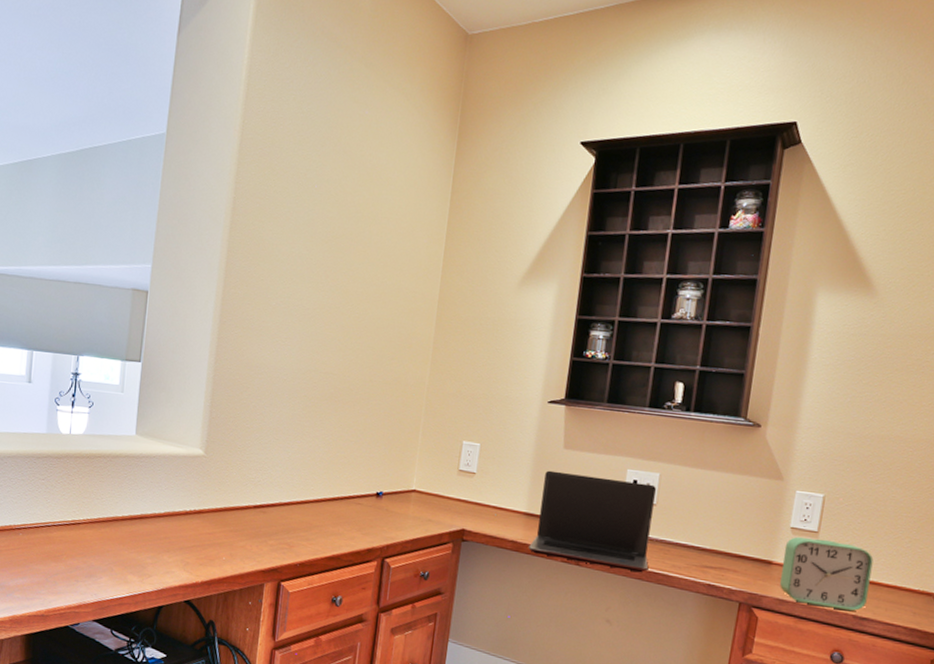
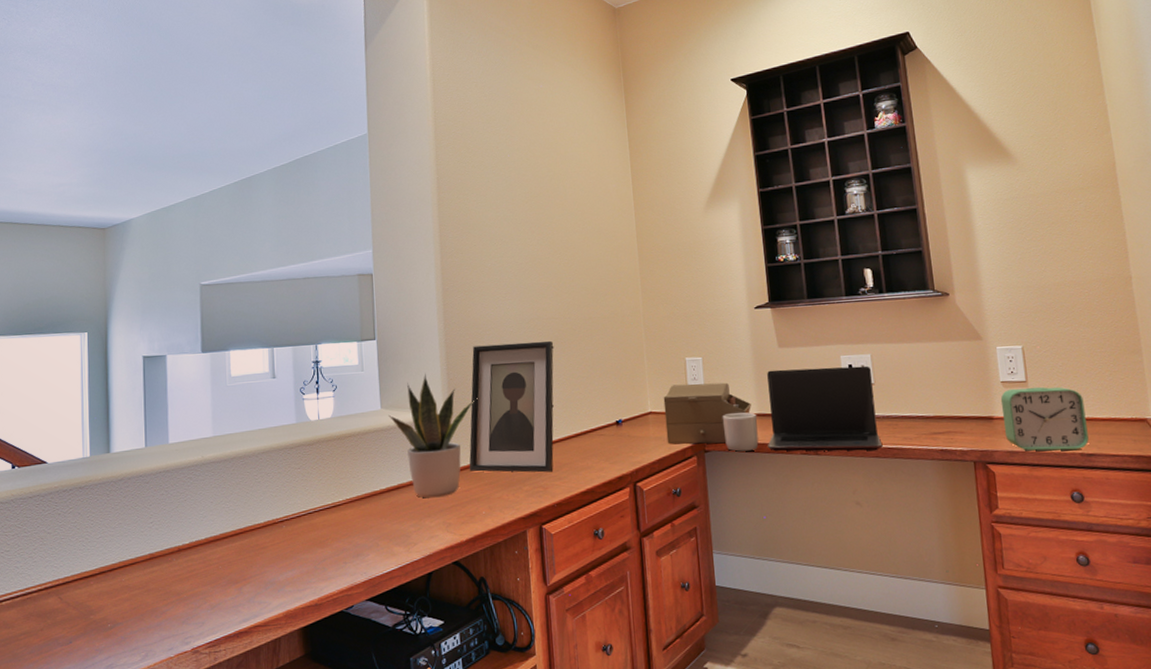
potted plant: none [142,407,236,535] -> present [388,373,477,498]
picture frame: none [216,388,327,532] -> present [469,340,554,473]
sewing box: none [425,466,521,536] -> present [663,382,751,444]
mug: none [485,506,525,549] -> present [722,412,759,452]

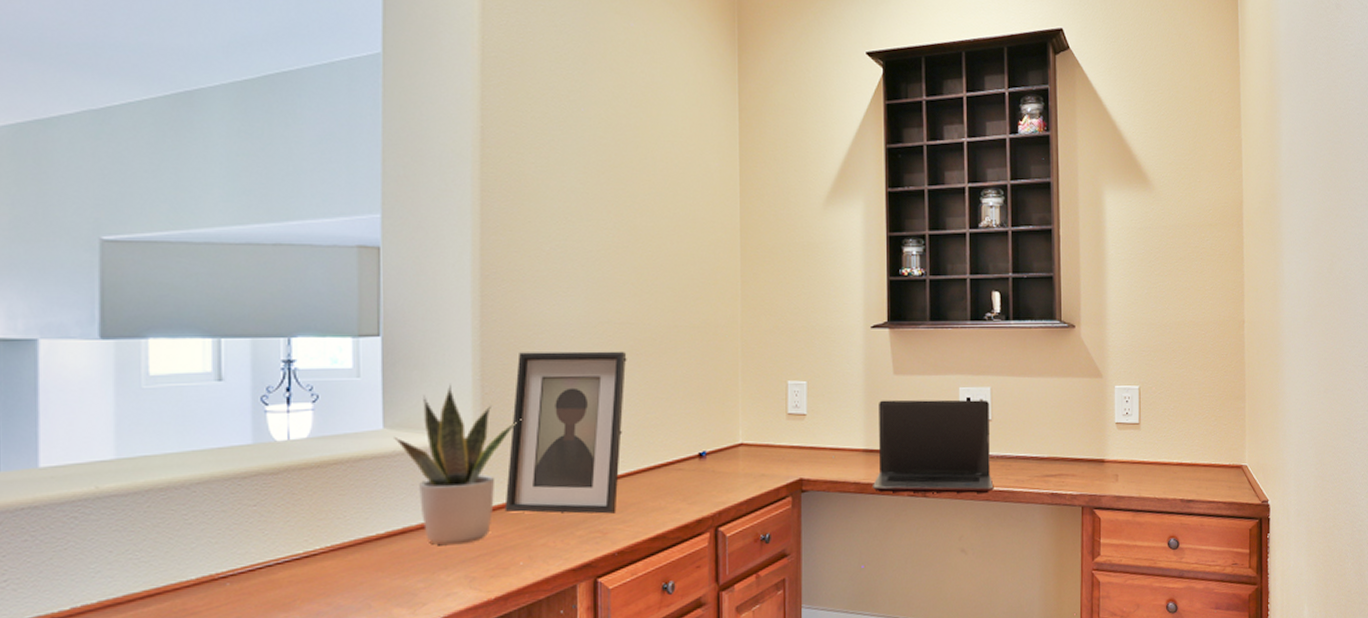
sewing box: present [663,382,751,444] -> none [758,411,858,483]
mug: present [722,412,759,452] -> none [824,447,864,492]
alarm clock: present [1000,386,1089,451] -> none [1113,429,1190,496]

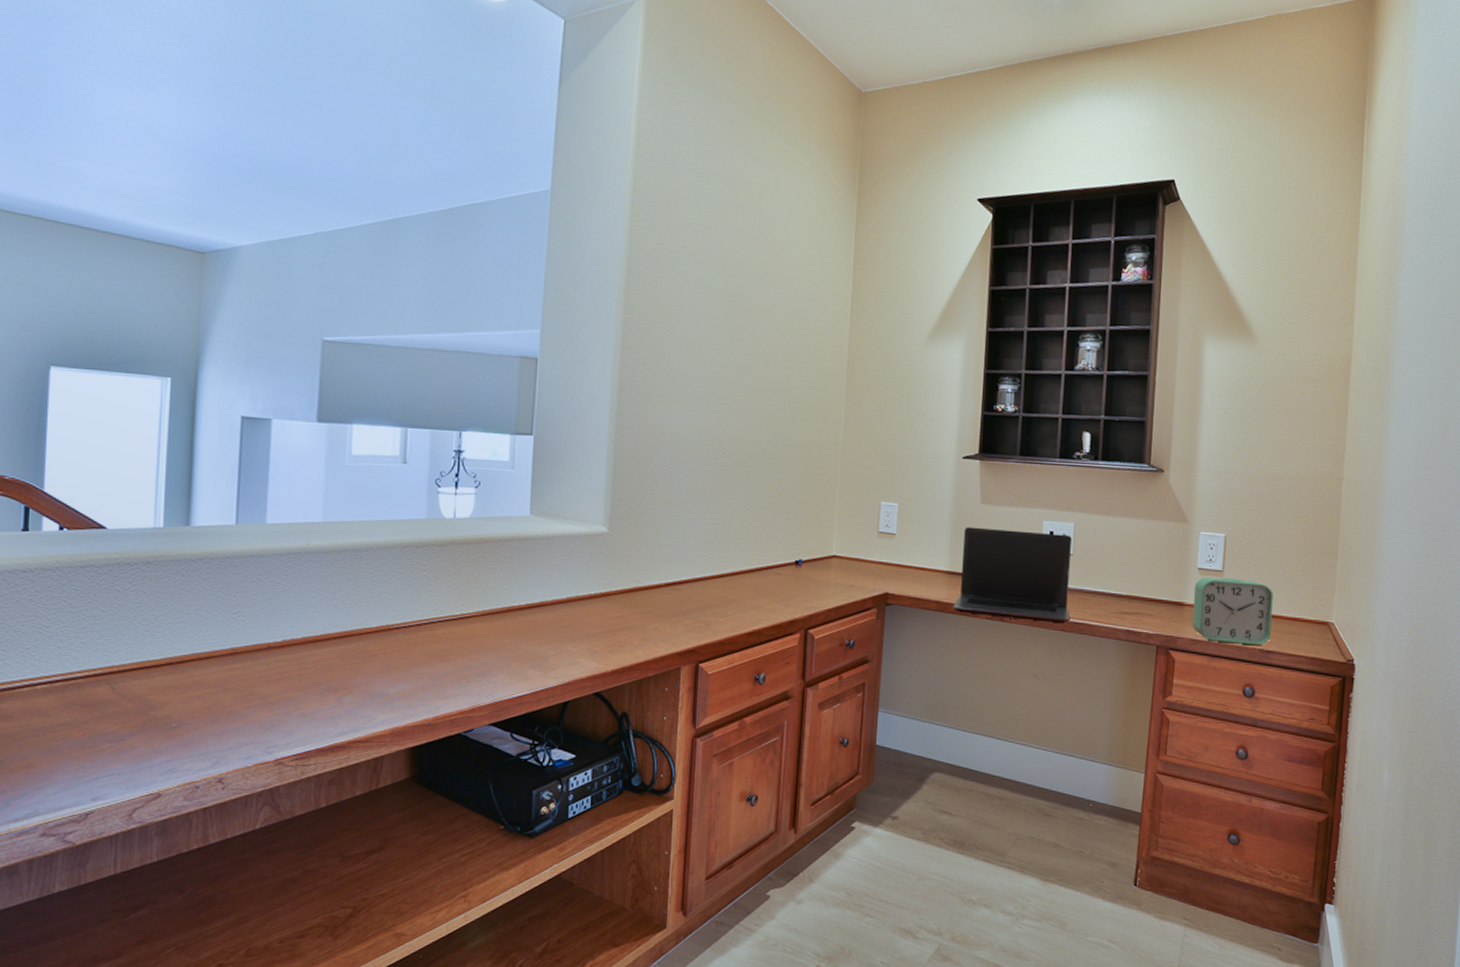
potted plant: present [394,384,520,546] -> none [538,481,643,621]
picture frame: present [504,351,627,514] -> none [624,458,739,608]
alarm clock: none [1113,429,1190,496] -> present [1192,576,1274,646]

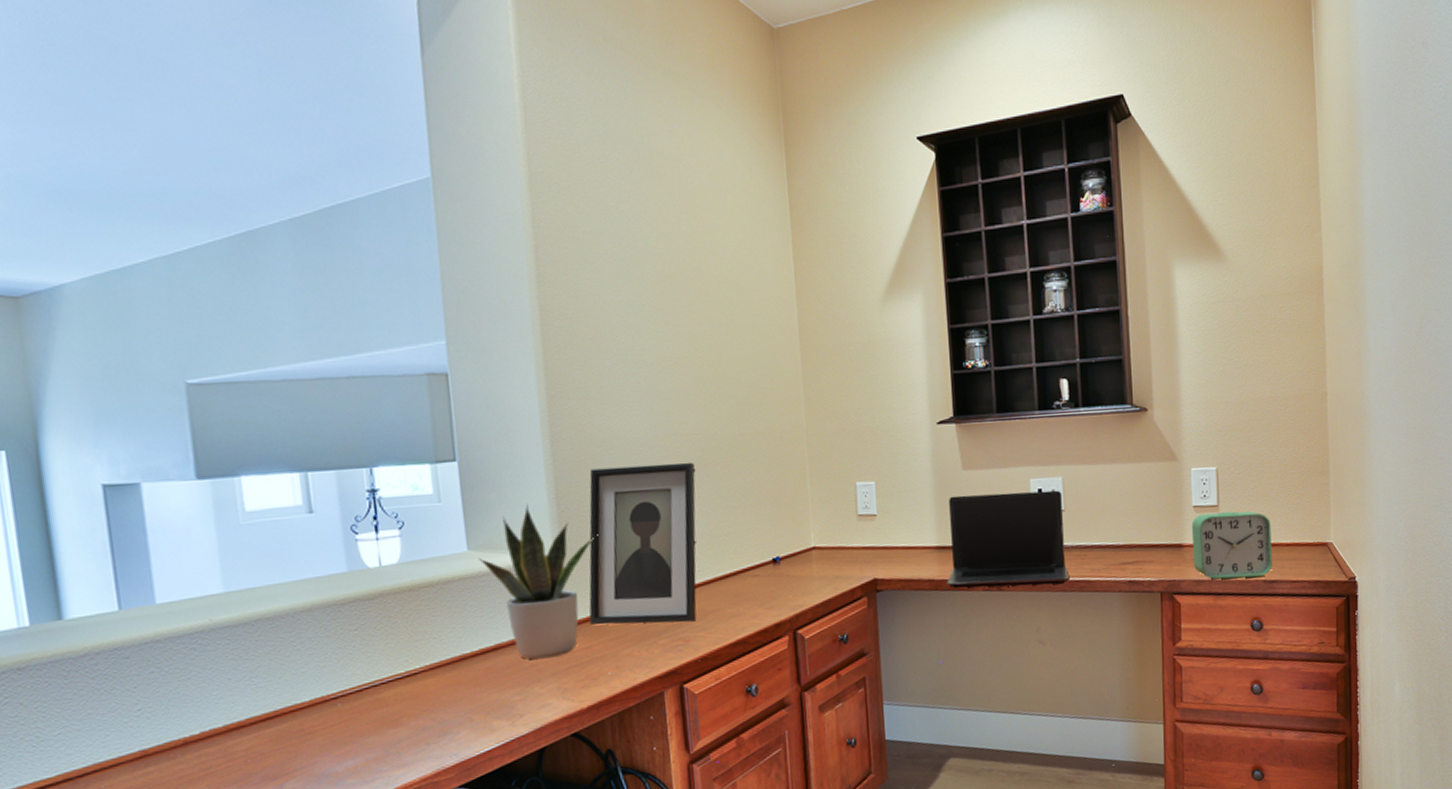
potted plant: none [538,481,643,621] -> present [478,504,597,660]
picture frame: none [624,458,739,608] -> present [589,462,697,625]

